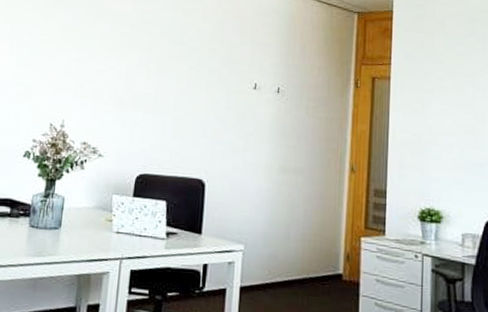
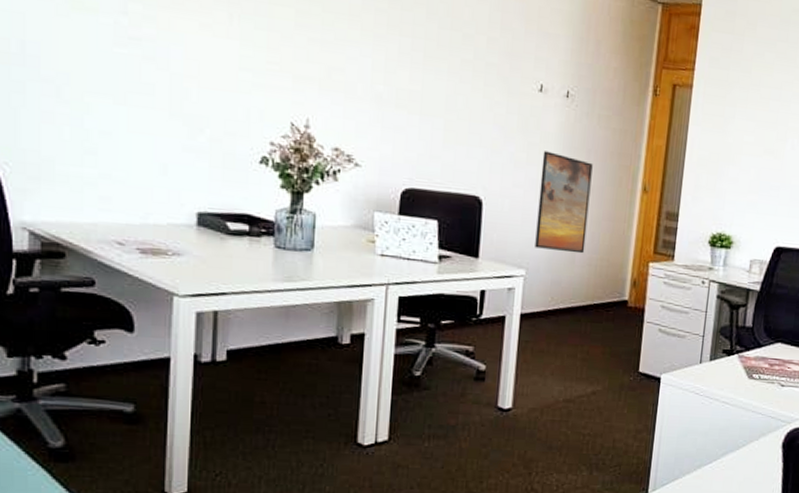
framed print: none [252,138,303,230] -> present [535,151,593,254]

